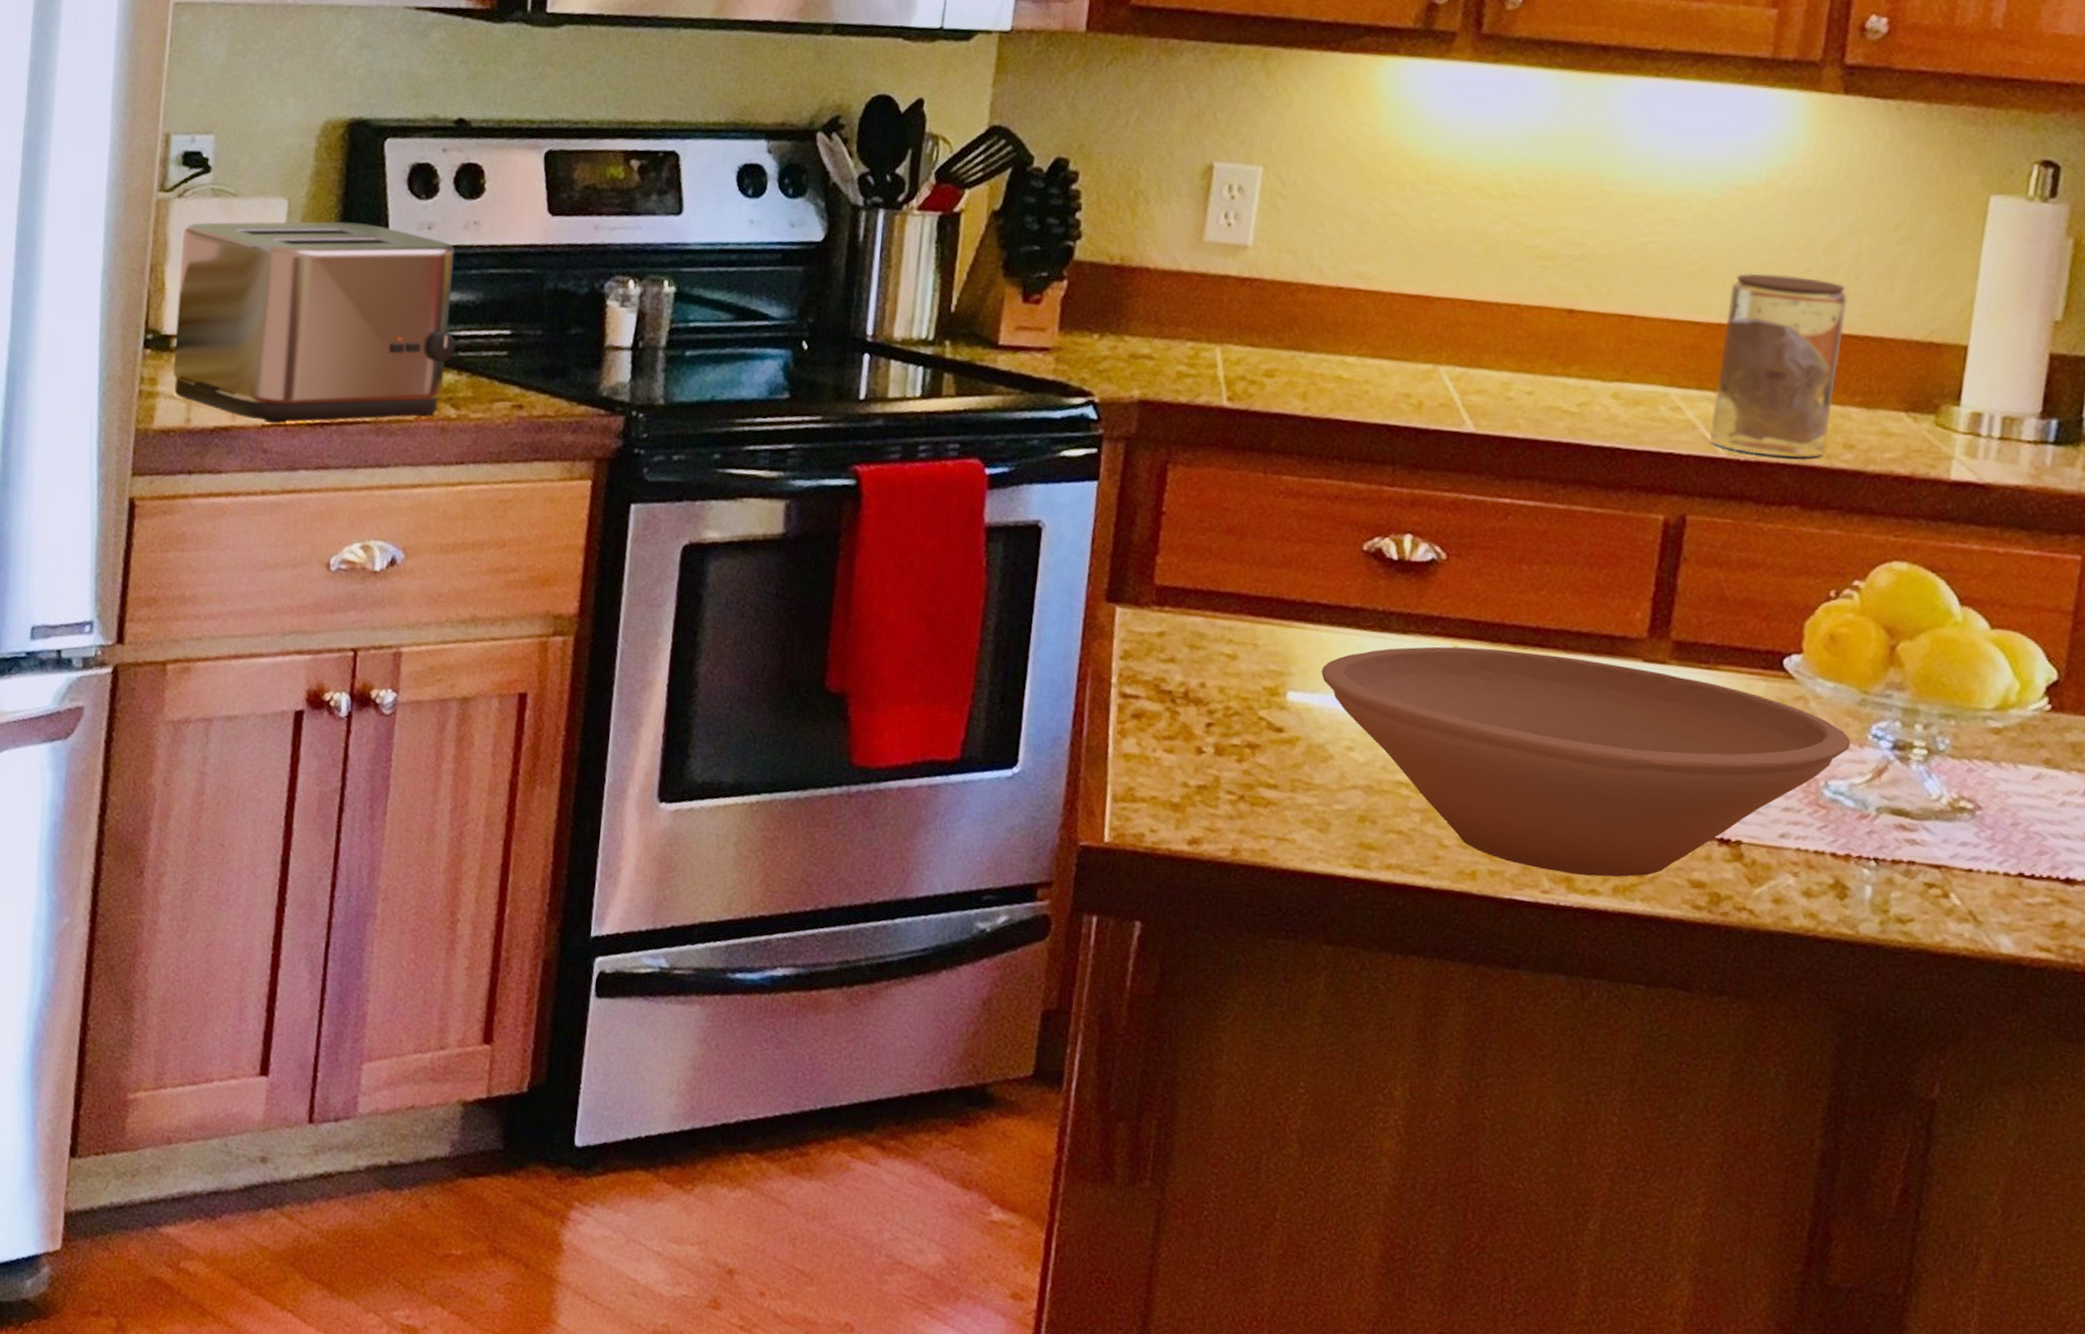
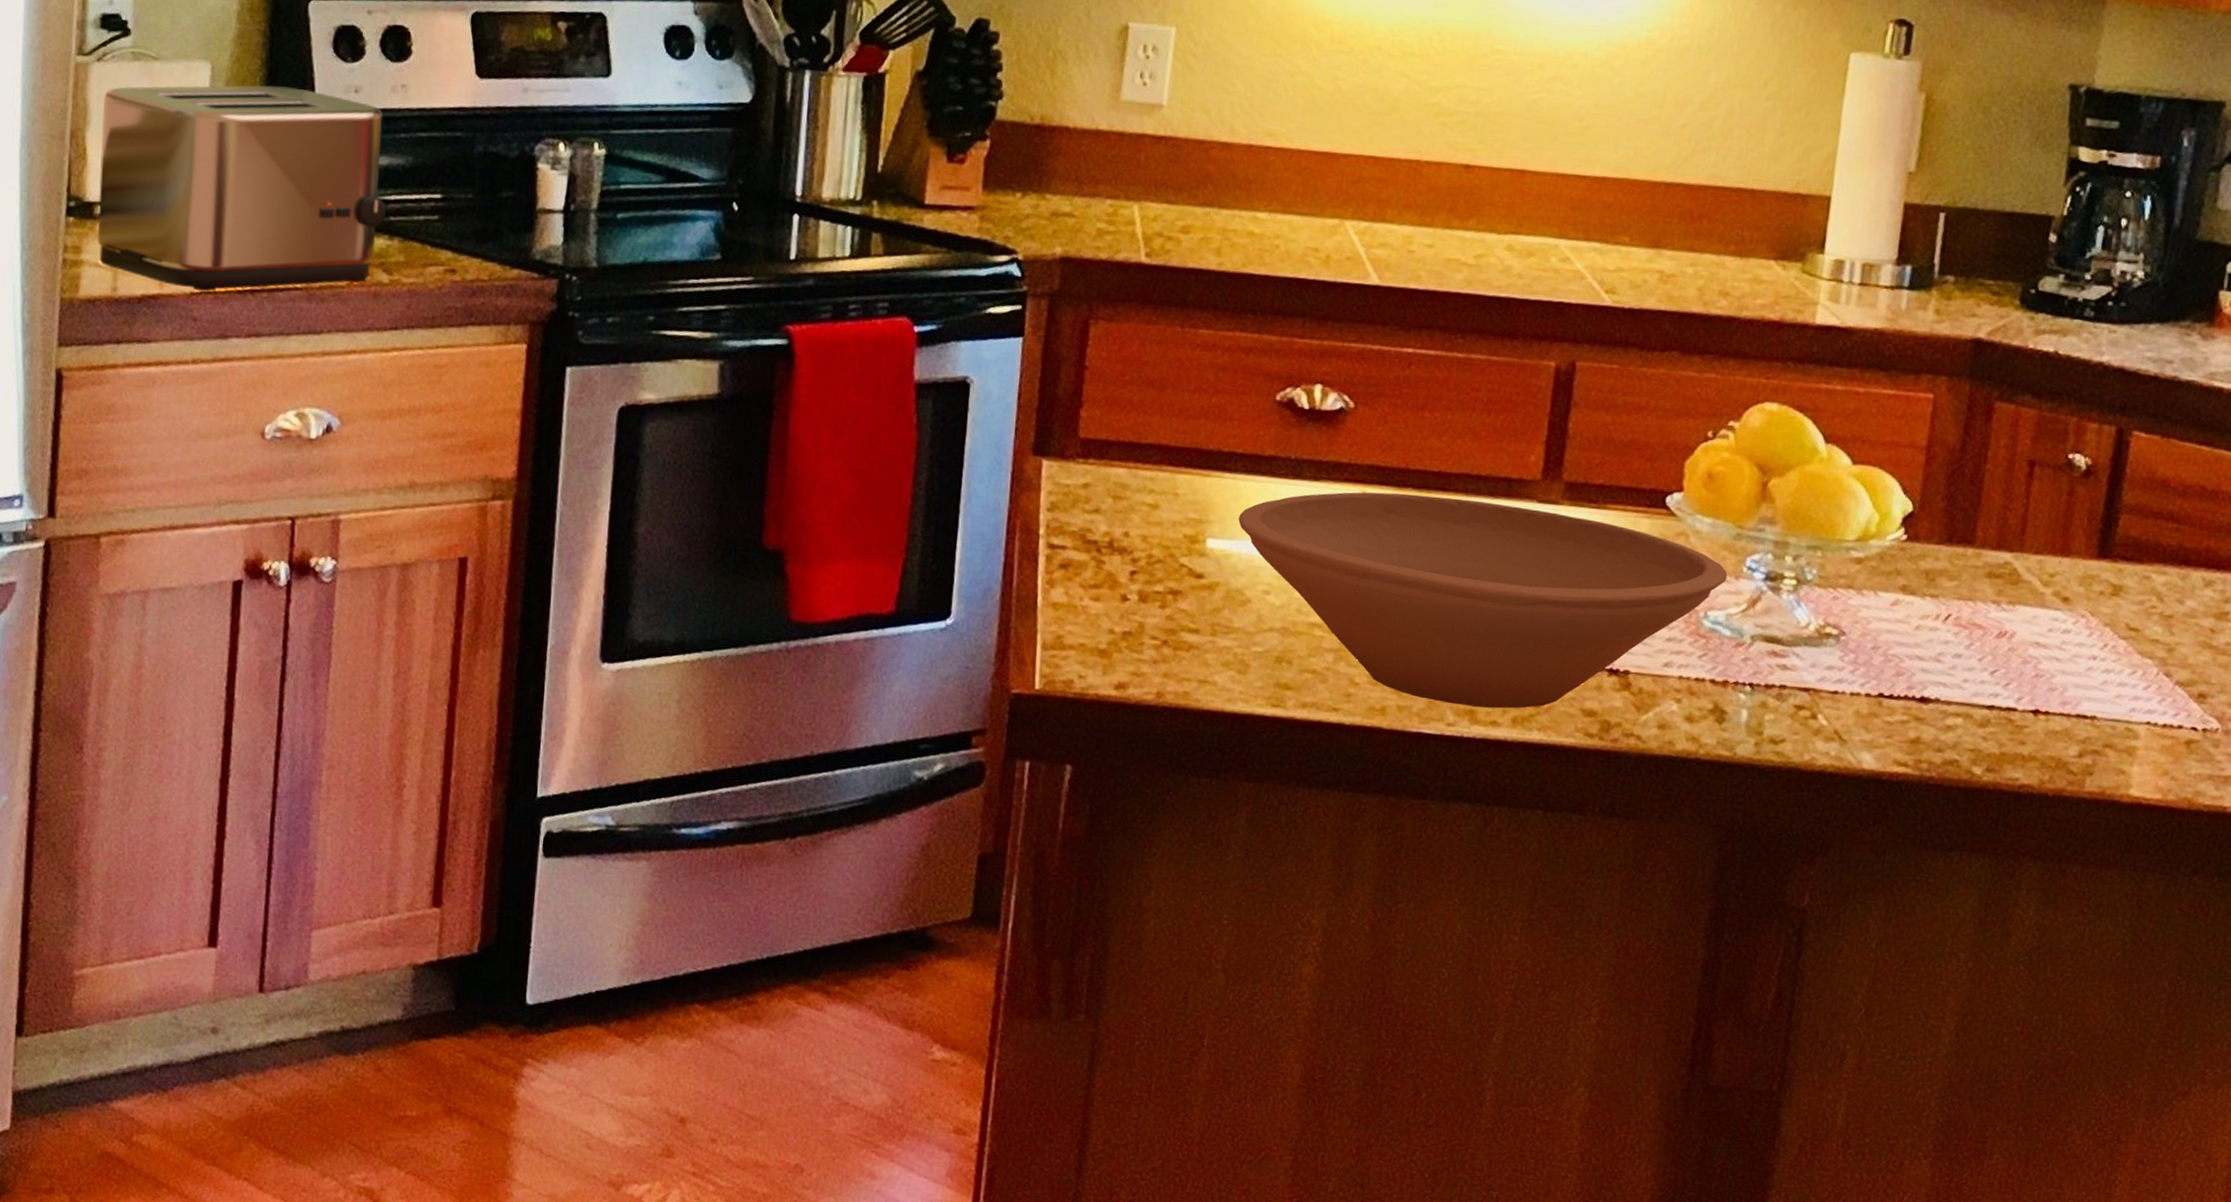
jar: present [1710,273,1848,458] -> none [1597,128,1722,305]

